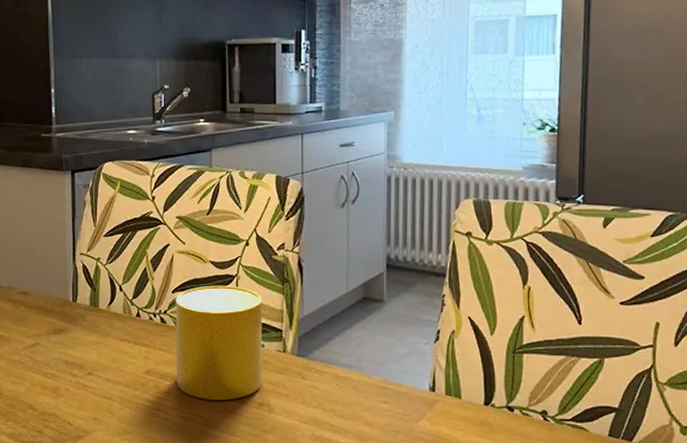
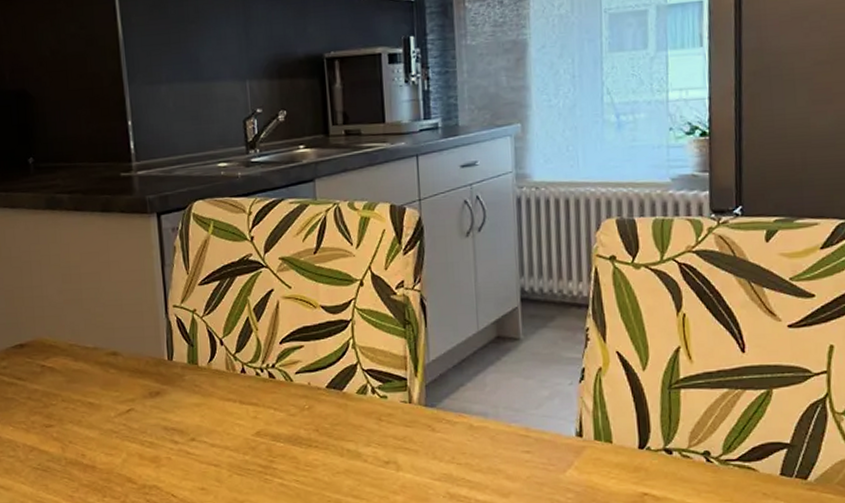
cup: present [175,285,263,400] -> none [284,332,387,461]

